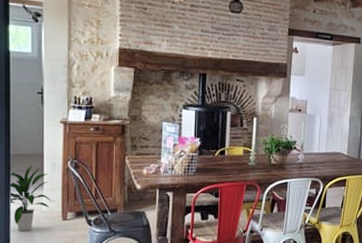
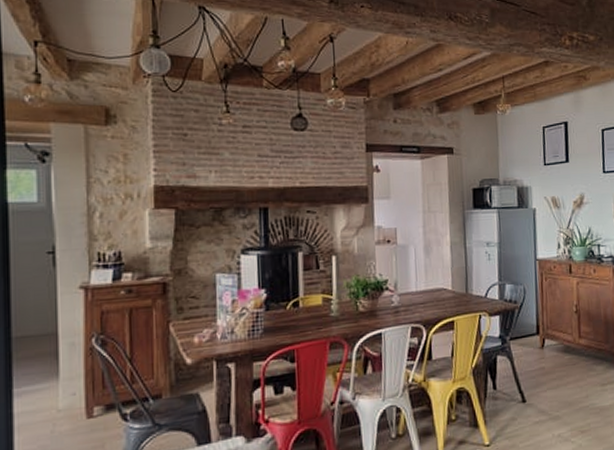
indoor plant: present [8,164,52,232] -> none [9,347,71,442]

